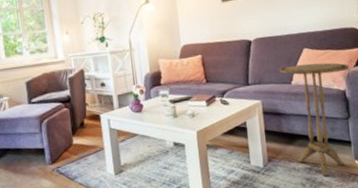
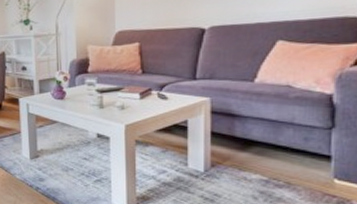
side table: present [279,62,350,177] -> none [239,58,344,193]

